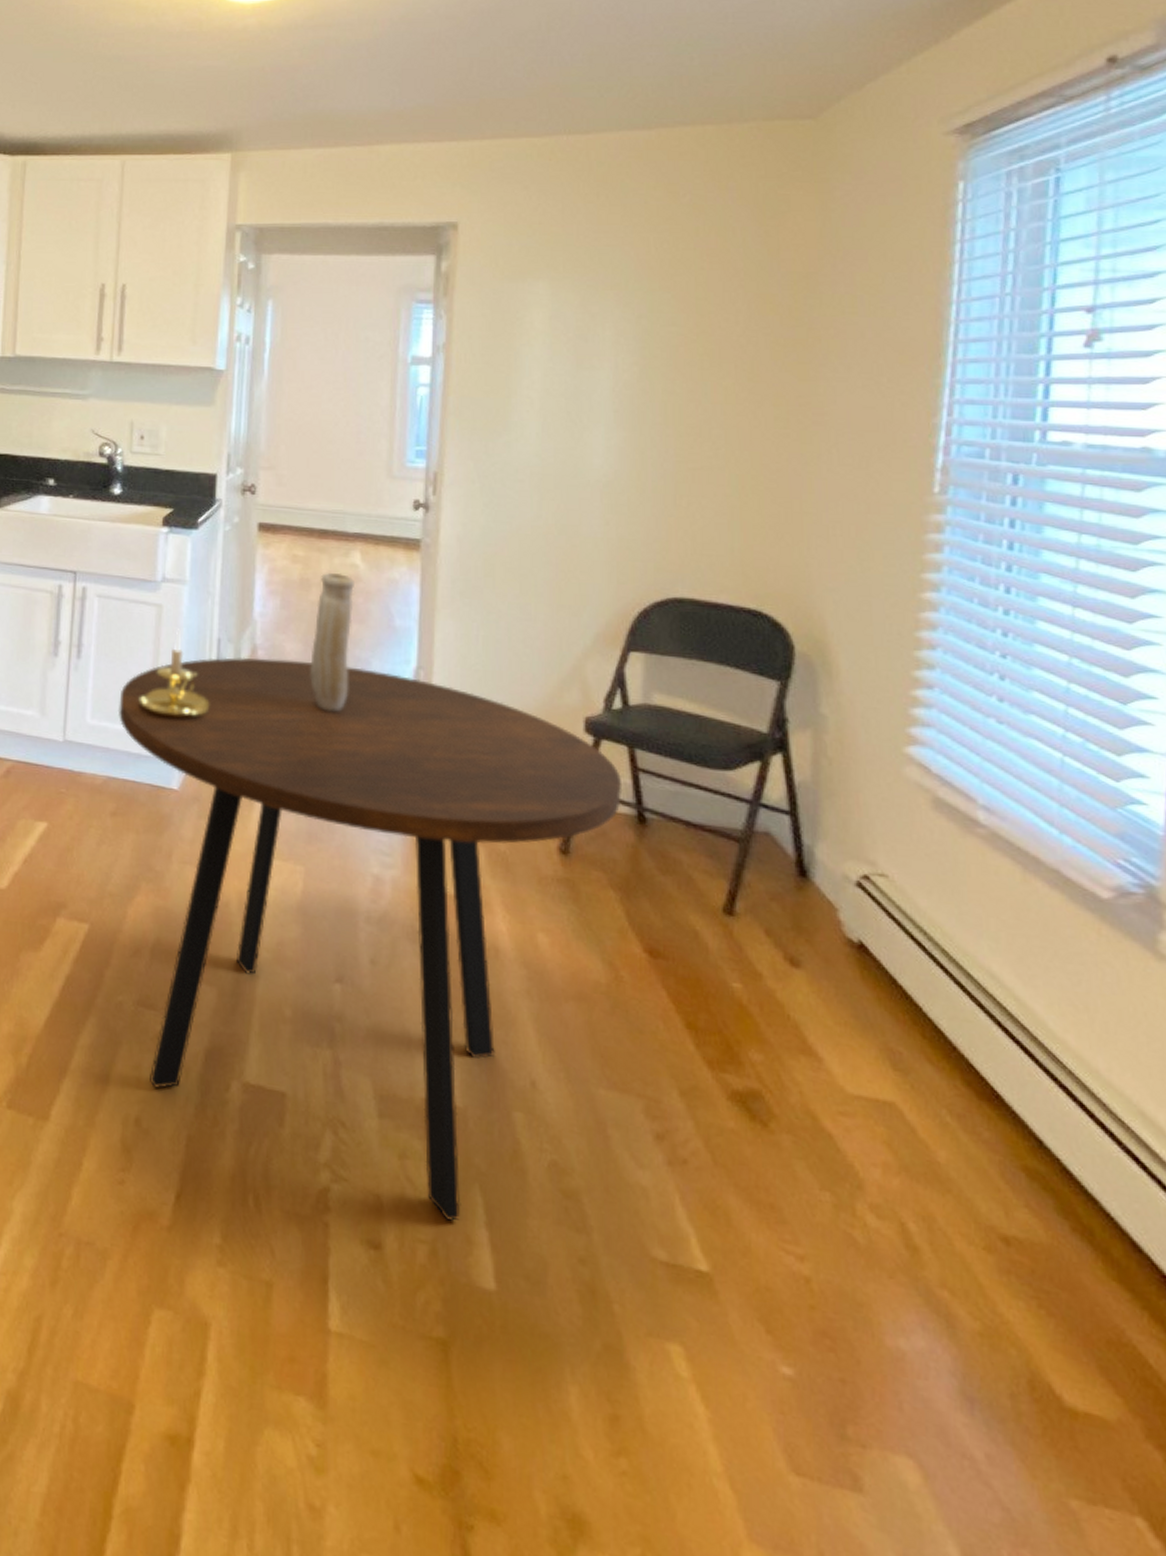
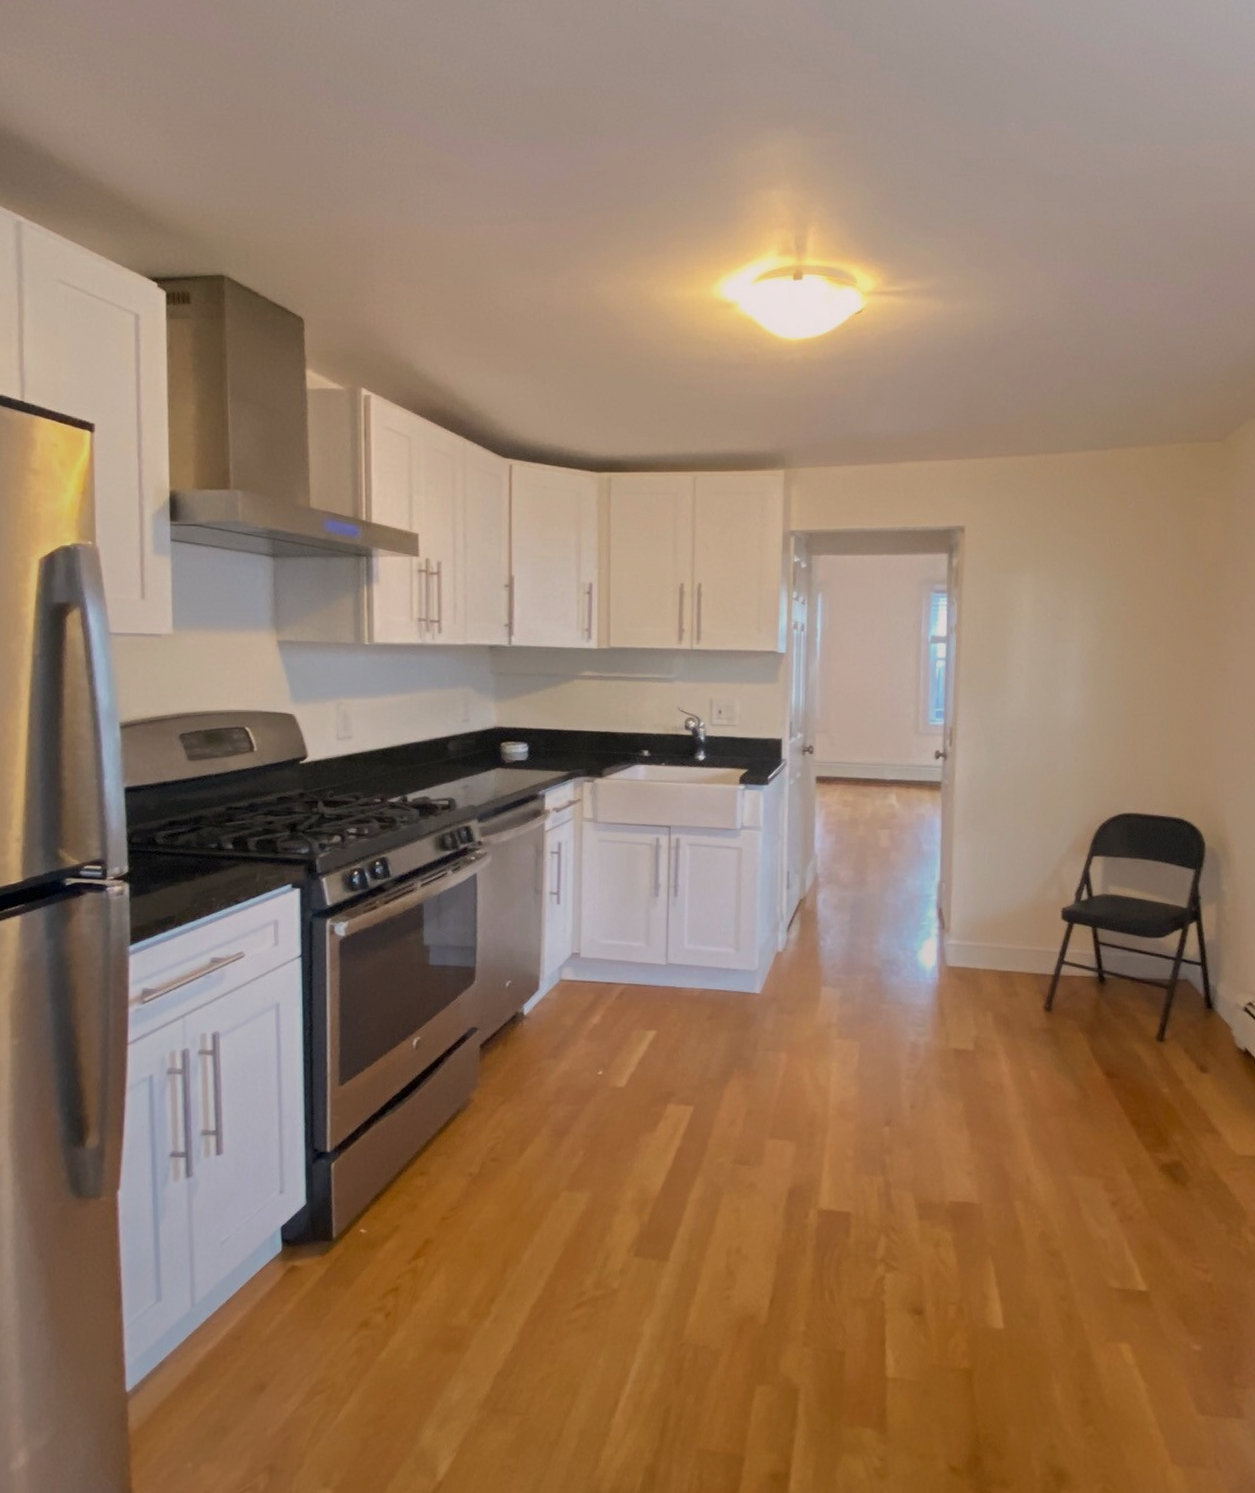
dining table: present [118,657,623,1221] -> none [709,883,1089,1285]
candle holder: present [139,629,208,720] -> none [726,866,782,939]
vase: present [310,572,354,712] -> none [860,812,892,921]

